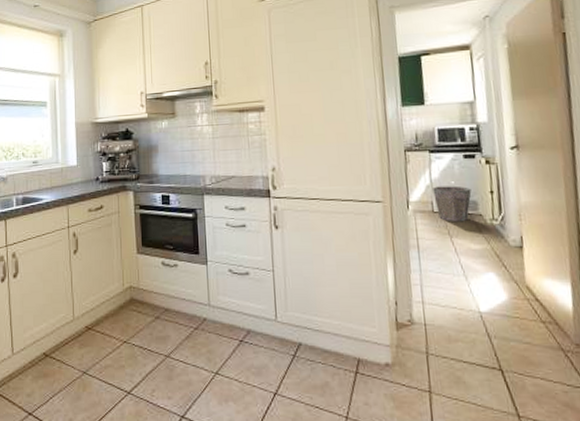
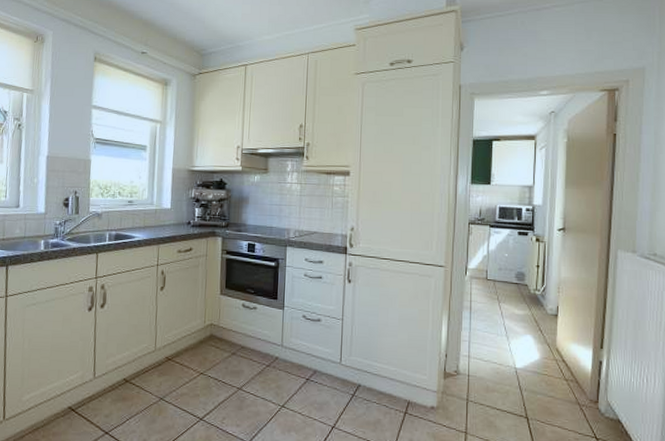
waste bin: present [433,186,472,222] -> none [489,257,521,290]

